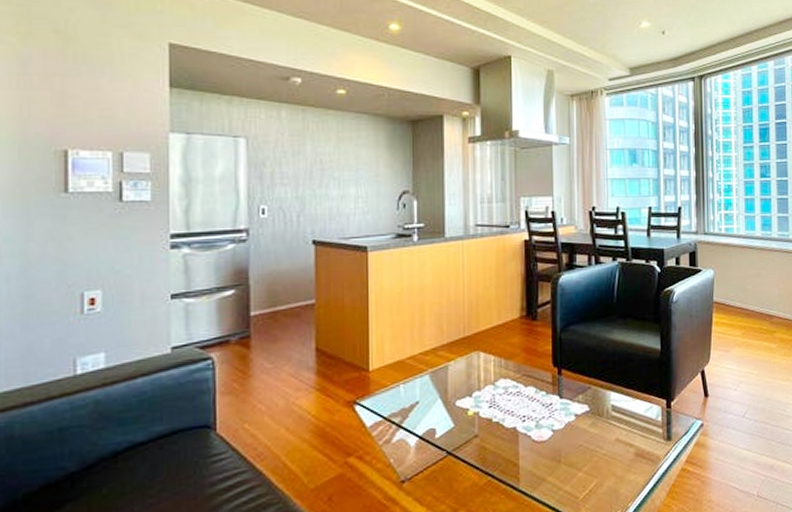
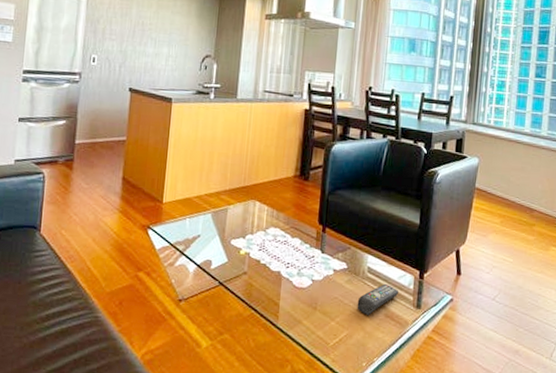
remote control: none [604,419,647,458] -> present [357,283,399,315]

